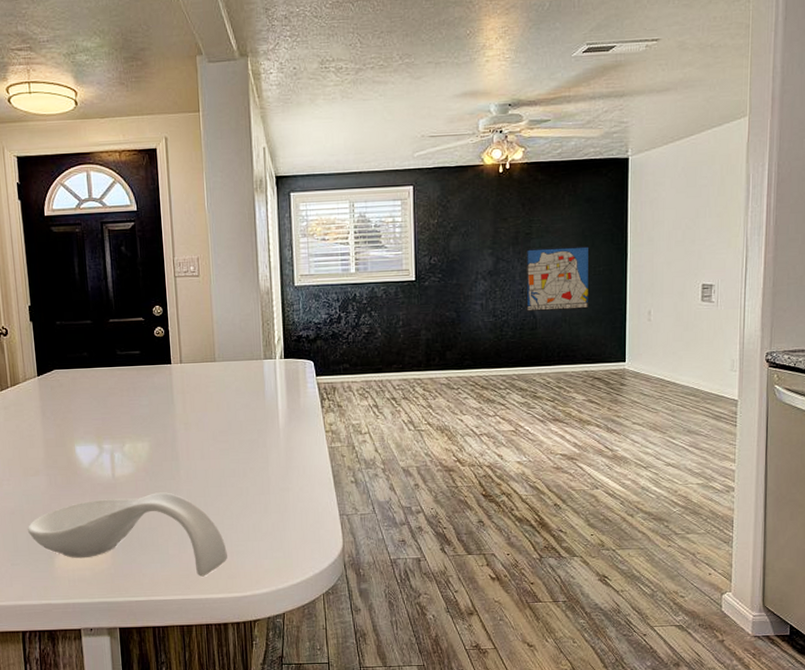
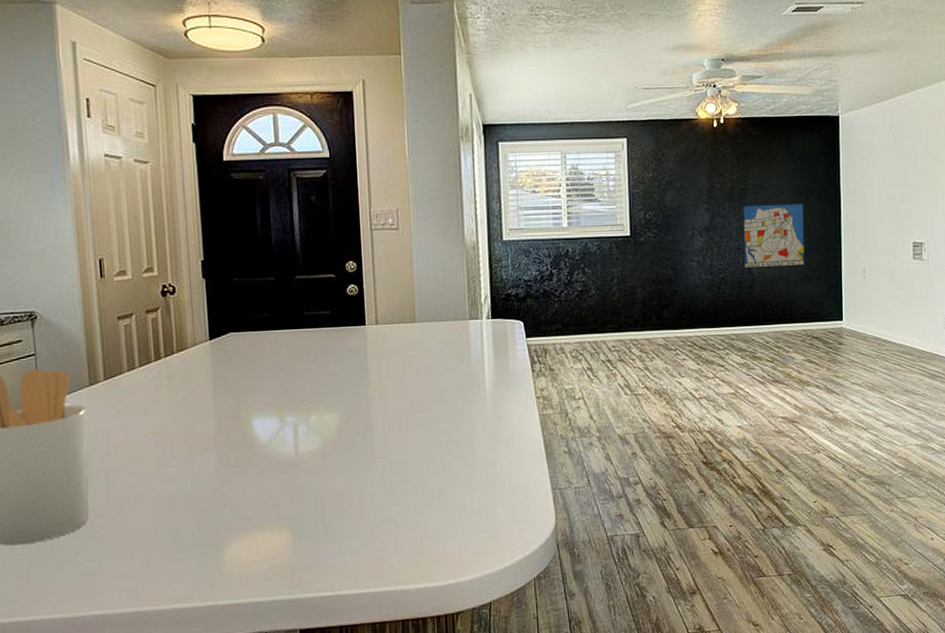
spoon rest: present [27,492,227,577] -> none [191,469,427,565]

